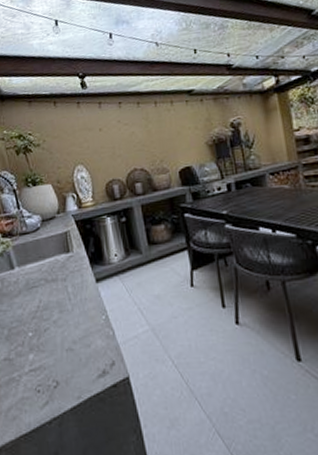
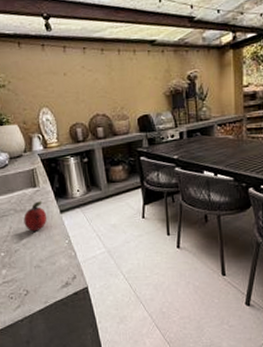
fruit: none [55,269,82,306] -> present [23,201,47,232]

